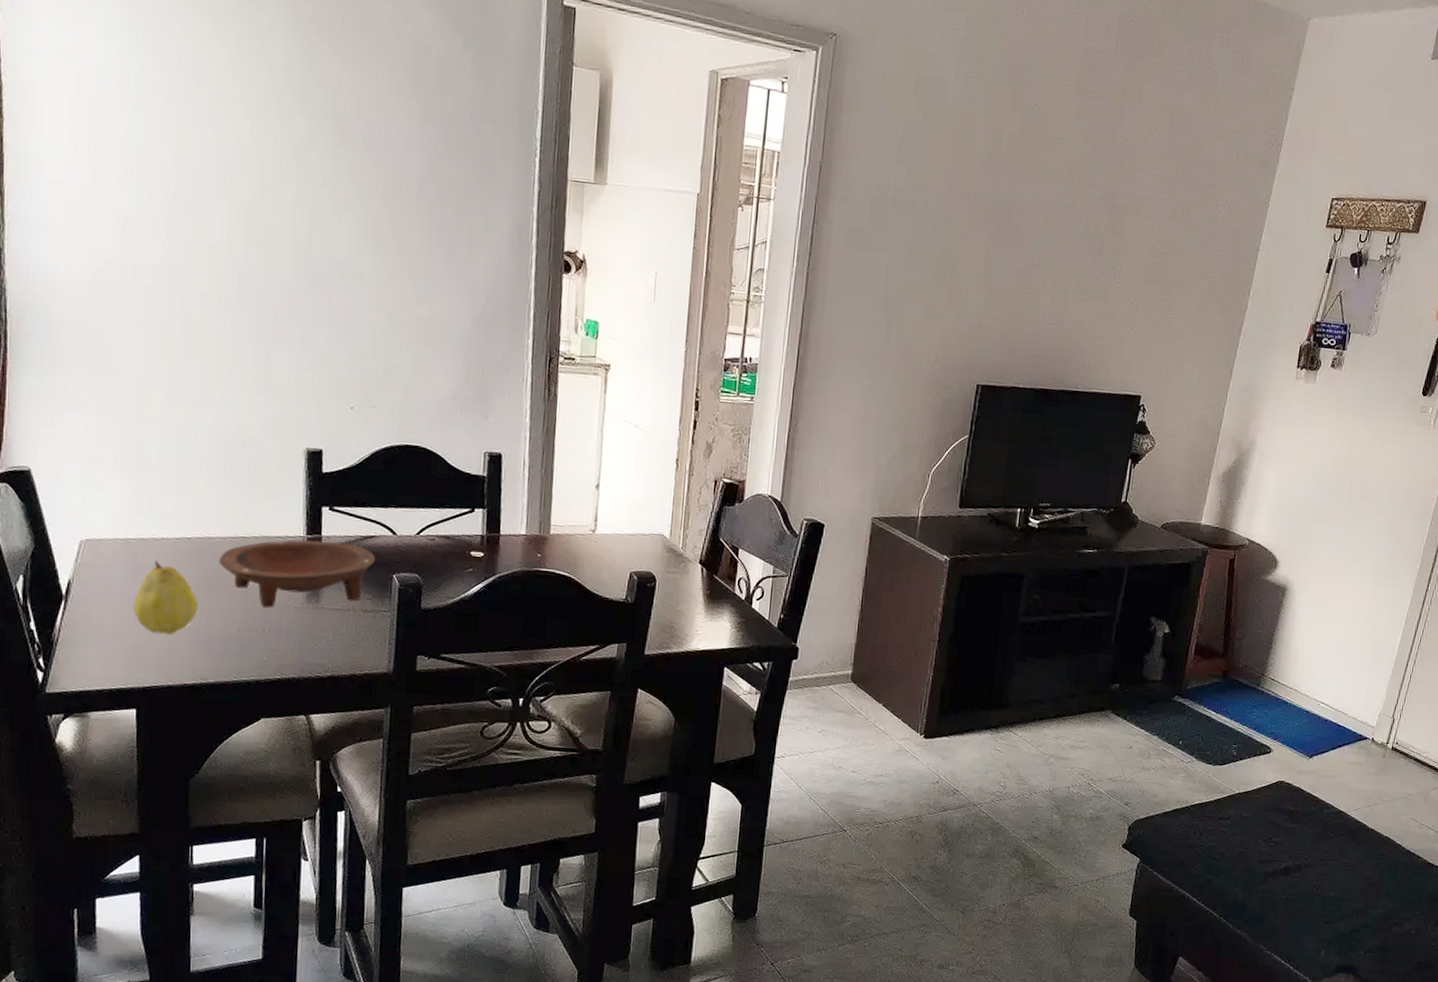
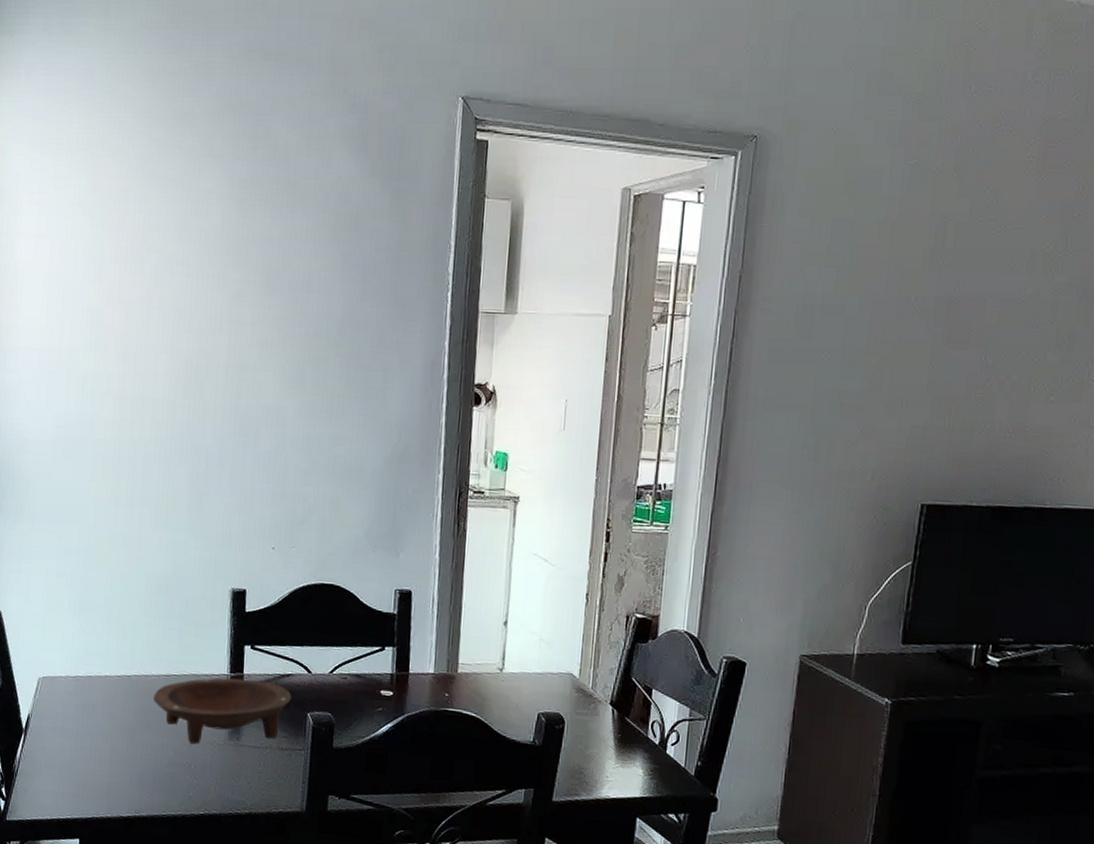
fruit: present [133,560,198,634] -> none [80,697,135,768]

